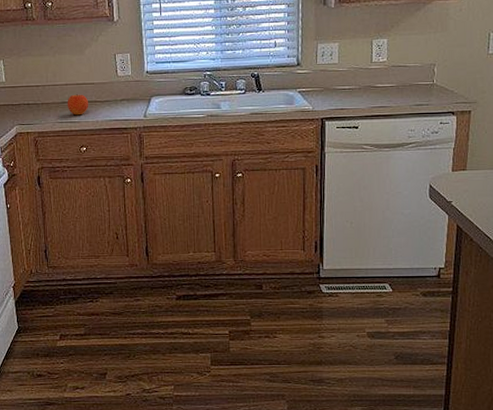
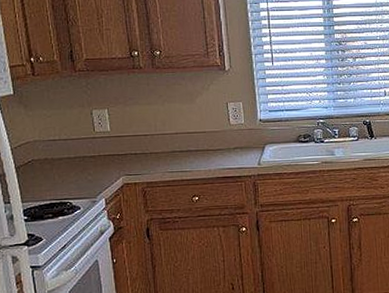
fruit: present [67,94,89,116] -> none [177,143,201,165]

